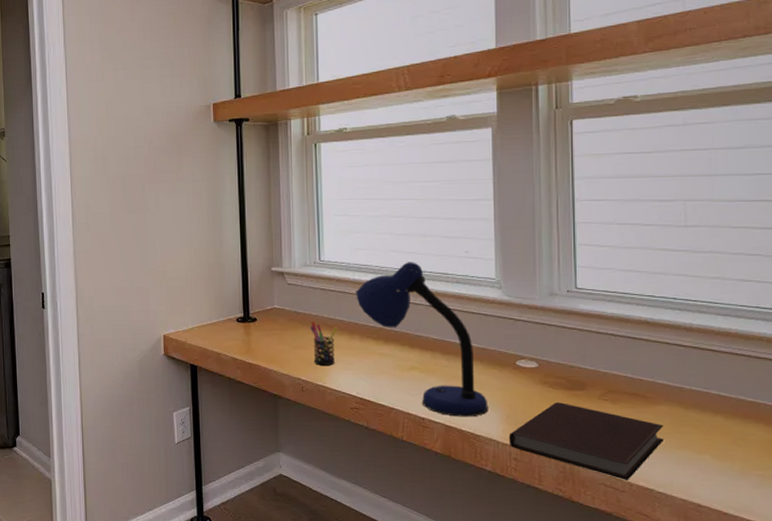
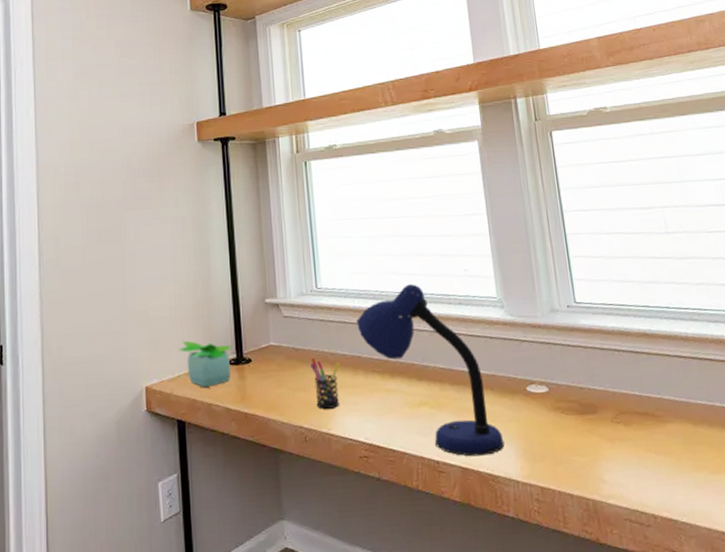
potted plant: none [192,298,239,340] -> present [178,340,232,388]
notebook: present [509,402,665,480] -> none [527,429,680,513]

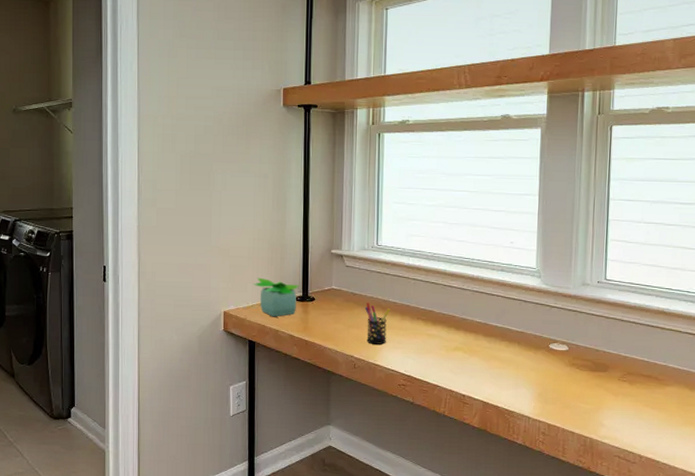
desk lamp: present [356,284,504,457] -> none [409,250,523,395]

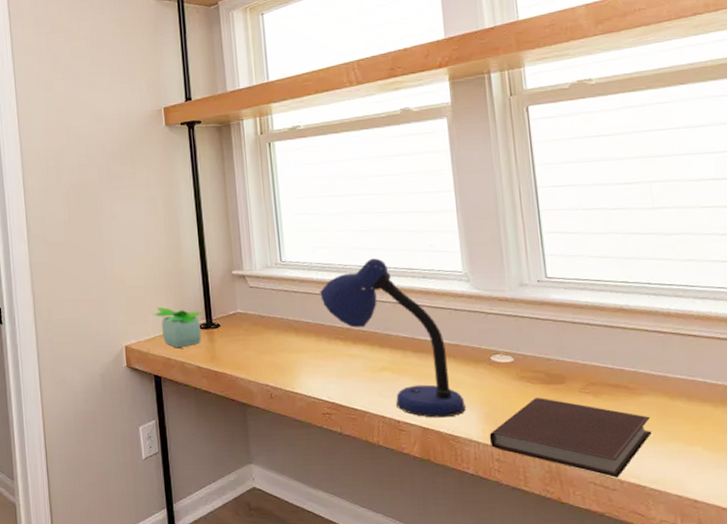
pen holder: present [365,302,391,344] -> none [276,324,304,370]
desk lamp: none [409,250,523,395] -> present [320,258,466,418]
notebook: none [538,382,671,453] -> present [489,398,653,478]

